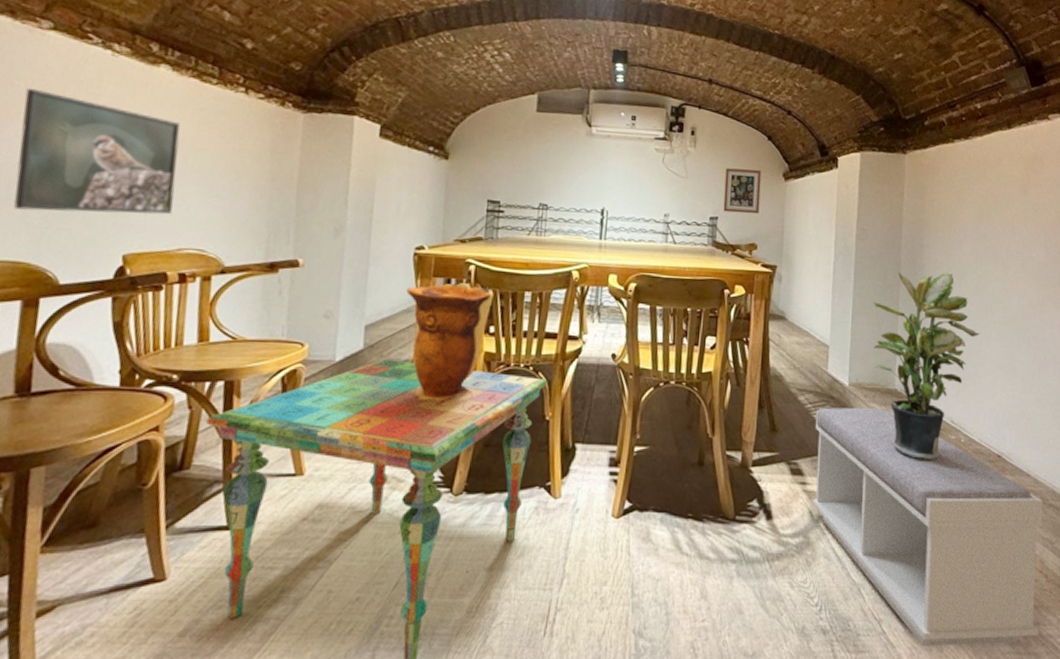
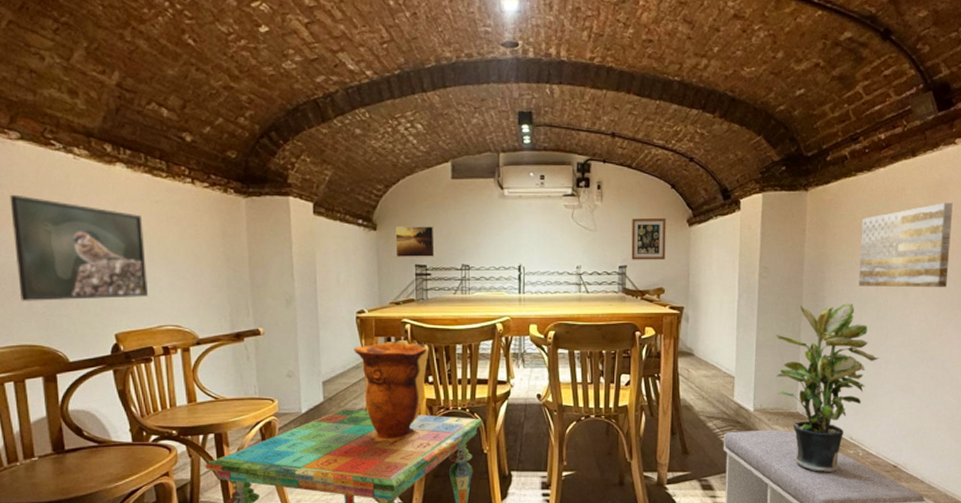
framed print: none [467,156,513,193] -> present [395,225,435,258]
wall art: none [958,175,1048,263] -> present [859,202,953,288]

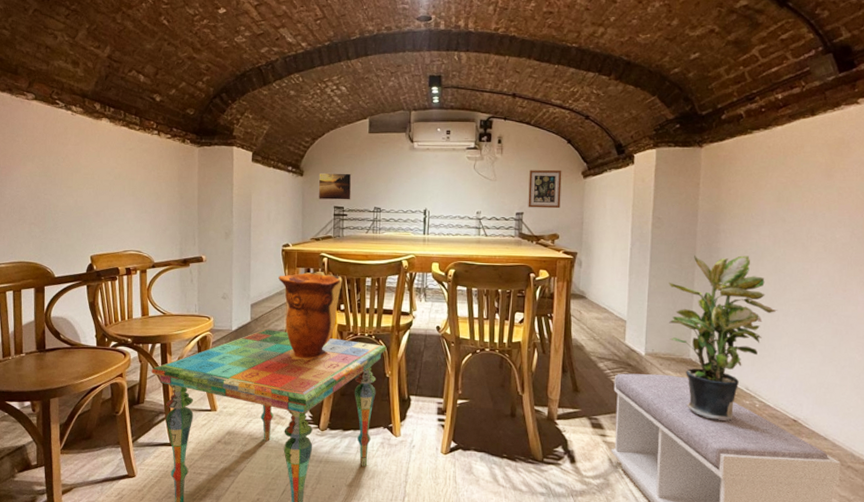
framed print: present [9,194,148,301] -> none [22,142,119,227]
wall art: present [859,202,953,288] -> none [755,159,856,244]

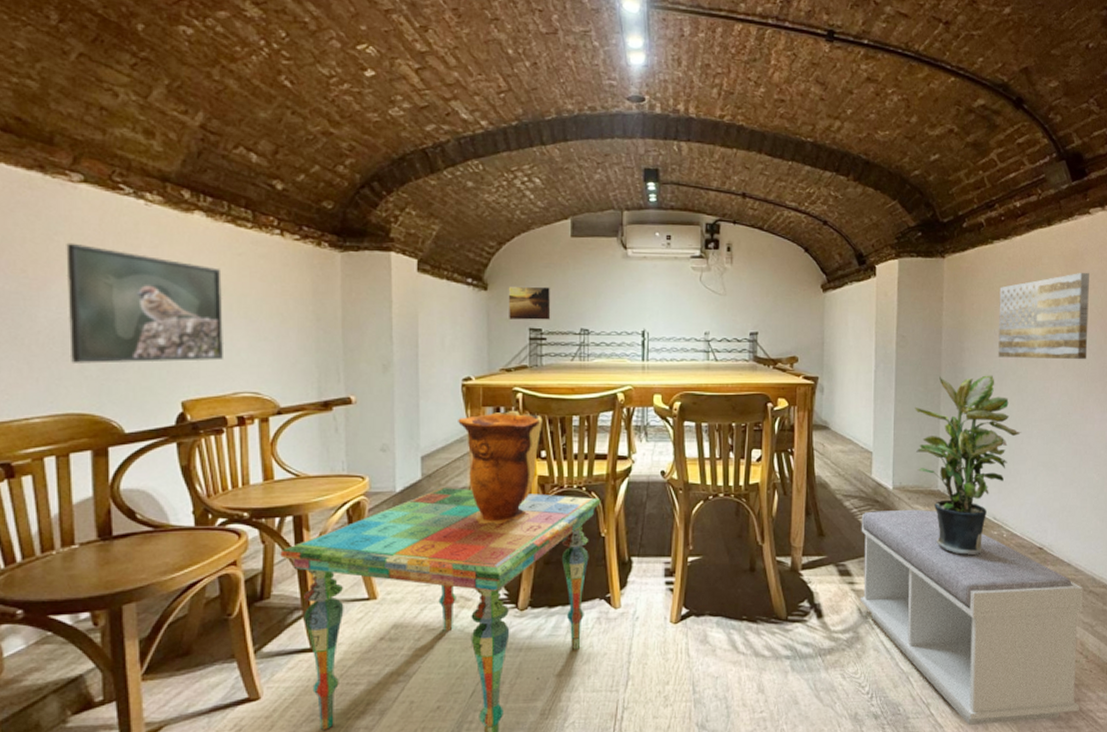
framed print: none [22,142,119,227] -> present [66,242,223,364]
wall art: present [528,169,562,209] -> none [763,282,800,327]
wall art: none [755,159,856,244] -> present [998,272,1089,360]

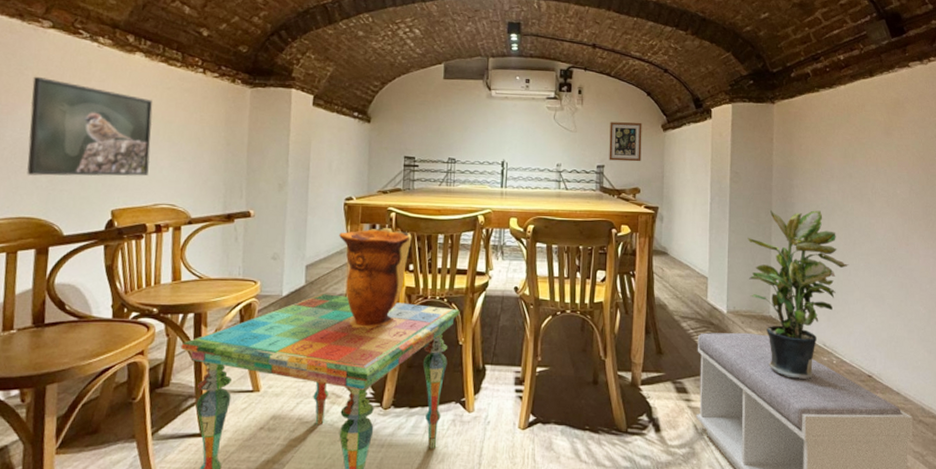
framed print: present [508,285,551,321] -> none [387,119,425,150]
wall art: none [763,282,800,327] -> present [609,122,642,162]
wall art: present [998,272,1089,360] -> none [825,119,911,199]

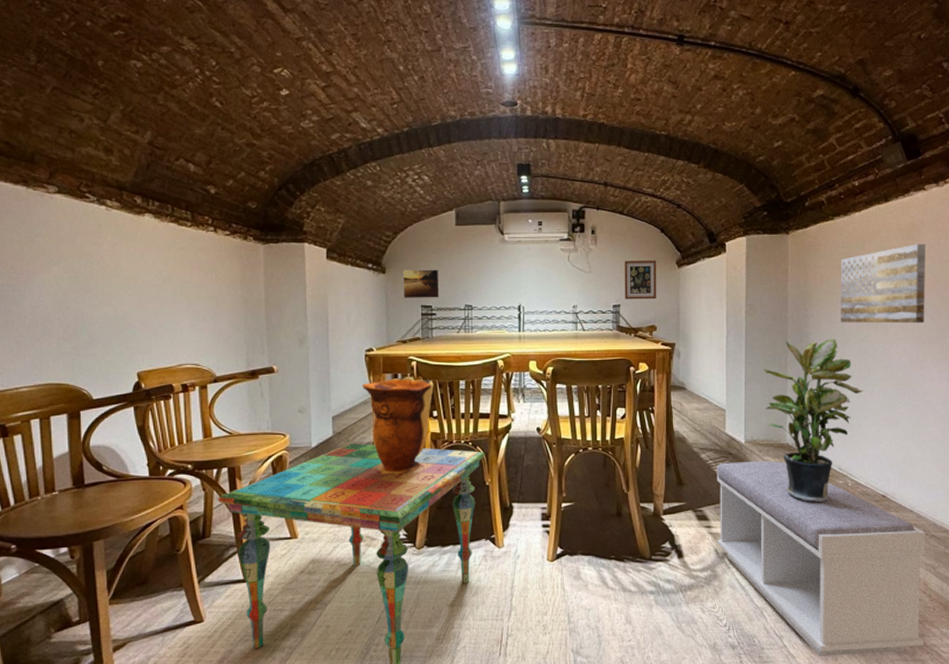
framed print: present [27,76,153,177] -> none [45,243,170,342]
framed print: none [387,119,425,150] -> present [403,269,440,299]
wall art: none [825,119,911,199] -> present [840,243,925,324]

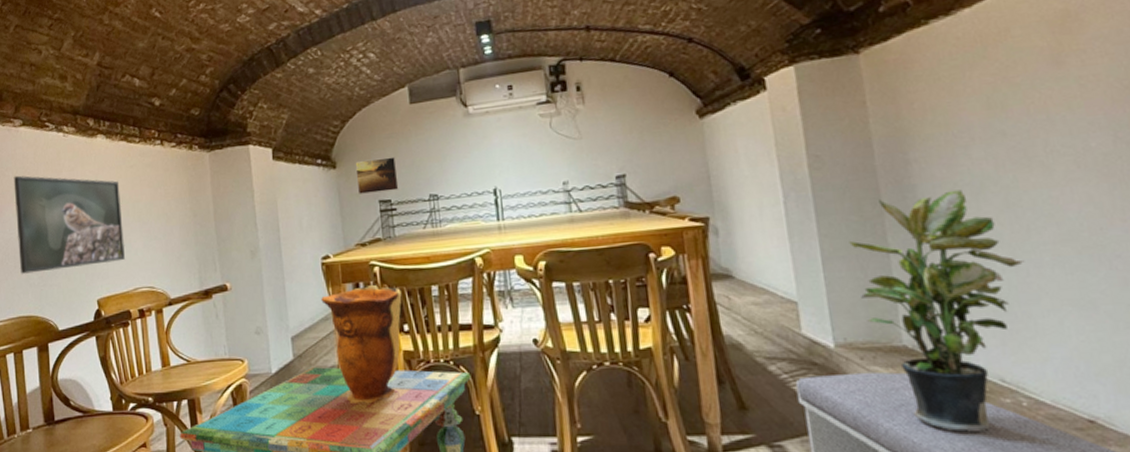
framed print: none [45,243,170,342] -> present [13,175,125,274]
wall art: present [624,260,657,300] -> none [624,112,675,167]
wall art: present [840,243,925,324] -> none [950,35,1117,166]

